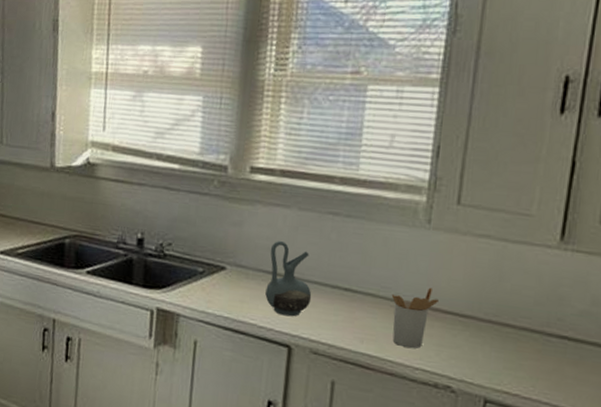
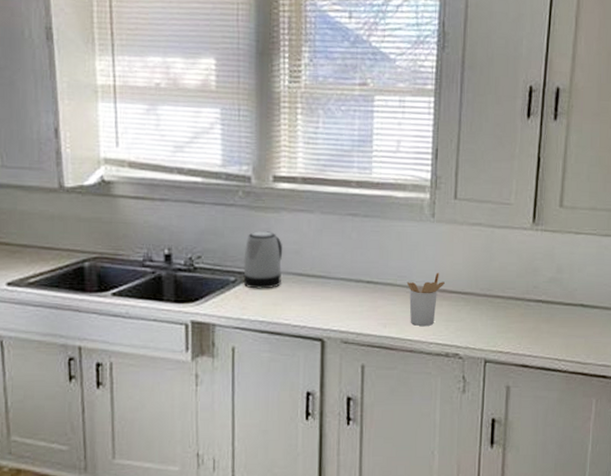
kettle: none [211,222,254,284] -> present [243,230,282,289]
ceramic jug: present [265,241,312,317] -> none [297,244,339,313]

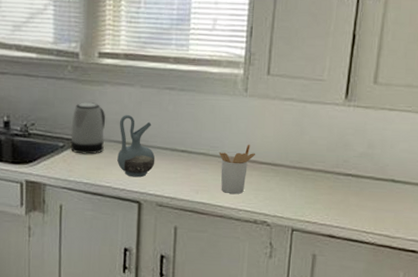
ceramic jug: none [297,244,339,313] -> present [117,115,155,178]

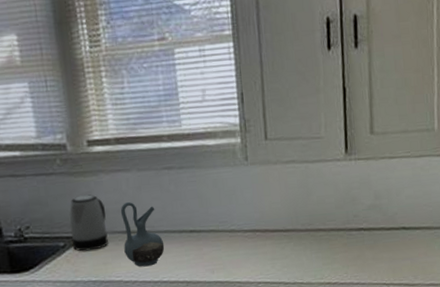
utensil holder: present [218,144,256,194] -> none [228,213,267,268]

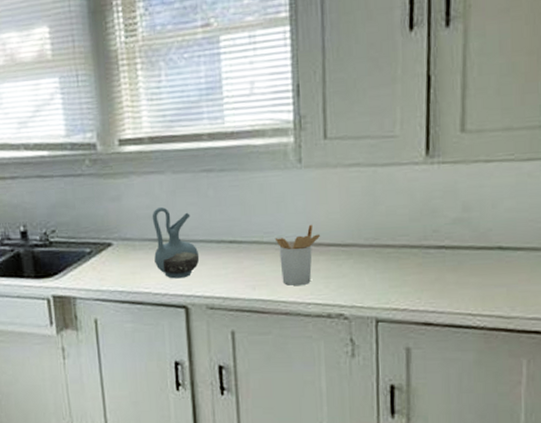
kettle: present [69,194,108,251] -> none [97,197,138,259]
utensil holder: none [228,213,267,268] -> present [274,224,321,286]

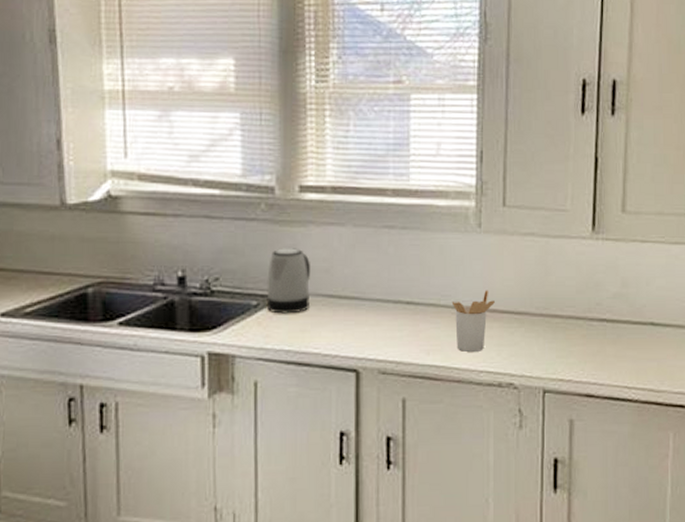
kettle: none [97,197,138,259] -> present [266,247,310,314]
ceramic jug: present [152,207,200,279] -> none [327,262,375,339]

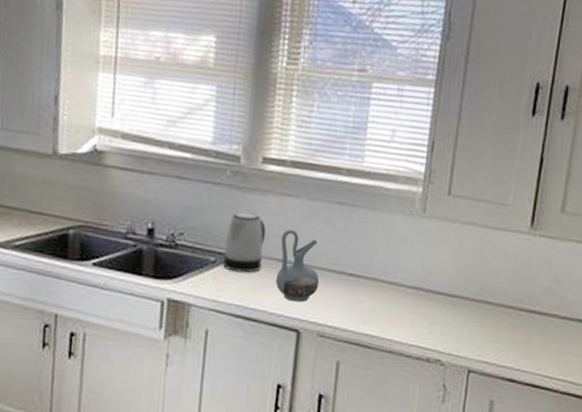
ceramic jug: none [327,262,375,339] -> present [275,230,320,303]
utensil holder: present [451,290,496,352] -> none [391,271,432,327]

